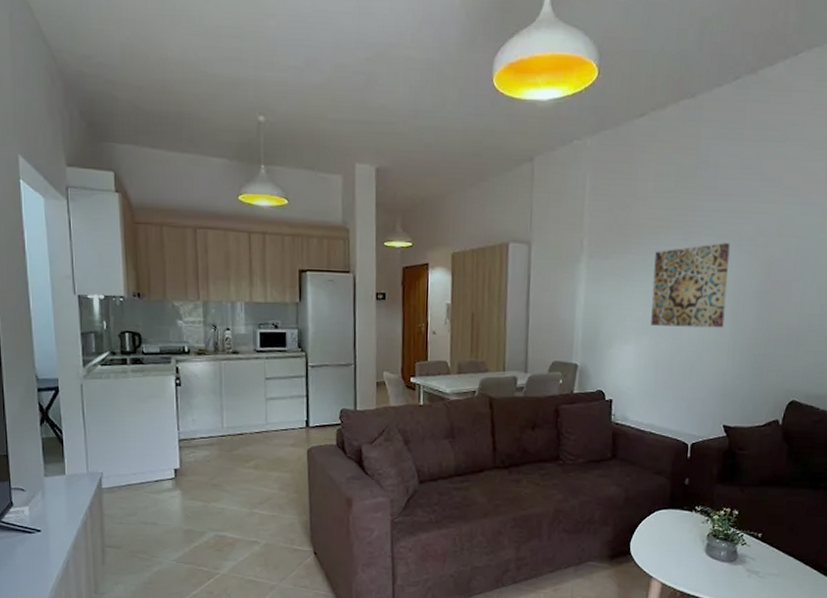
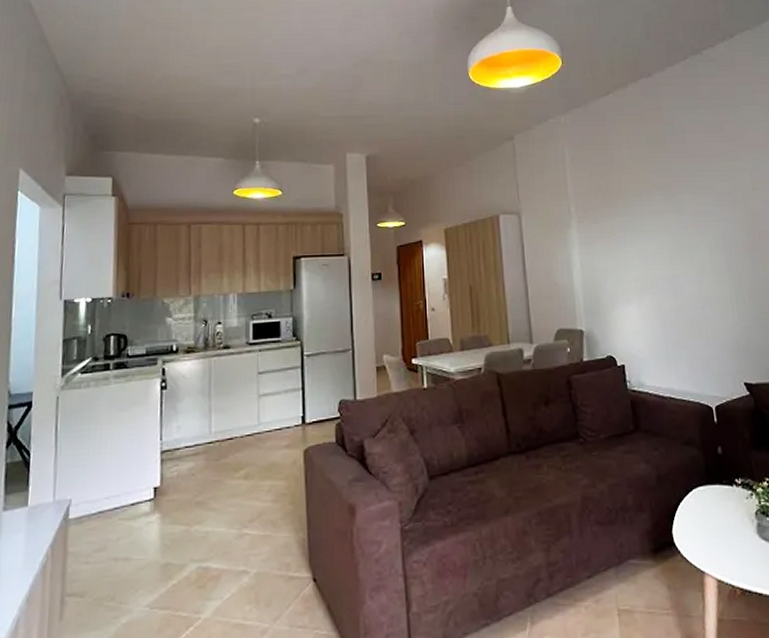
wall art: present [651,243,730,328] -> none [641,199,722,284]

